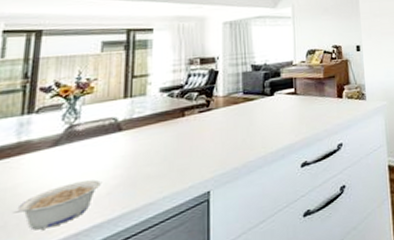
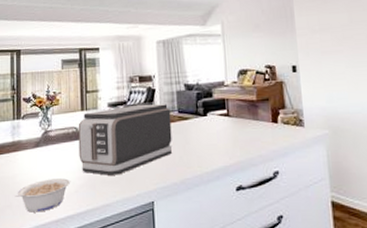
toaster: none [116,85,235,170] -> present [78,103,173,175]

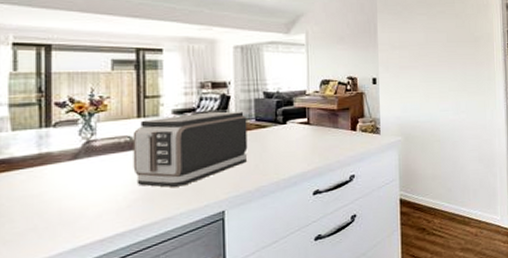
legume: present [15,178,70,213] -> none [41,193,121,234]

